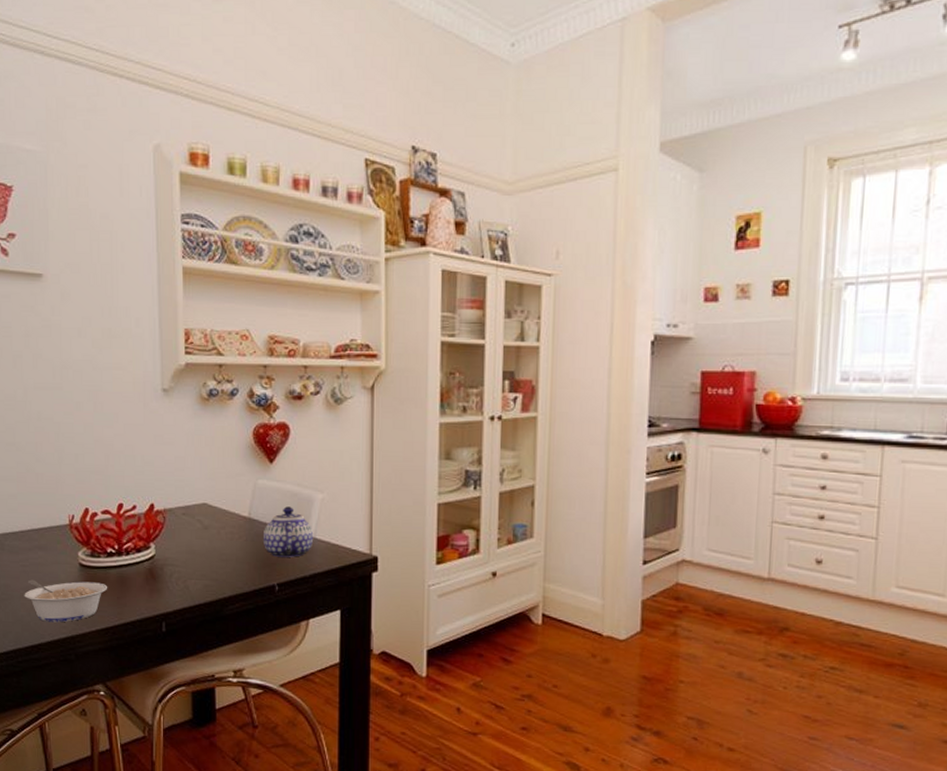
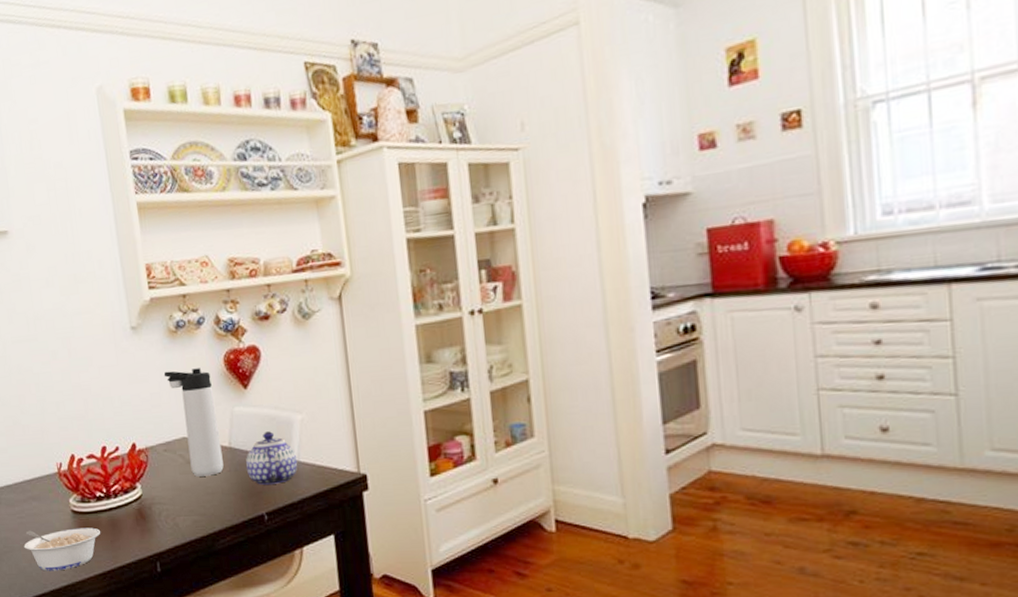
thermos bottle: none [191,437,241,543] -> present [163,368,224,477]

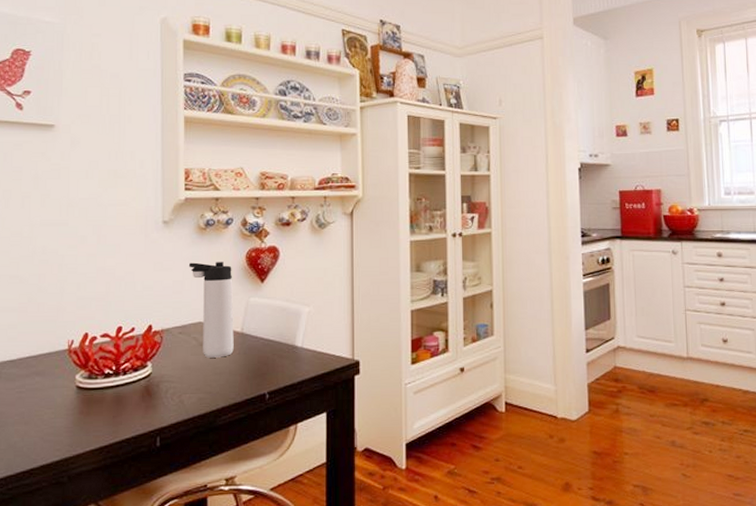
legume: present [24,527,101,571] -> none [18,403,104,446]
teapot: present [245,431,298,485] -> none [254,320,301,367]

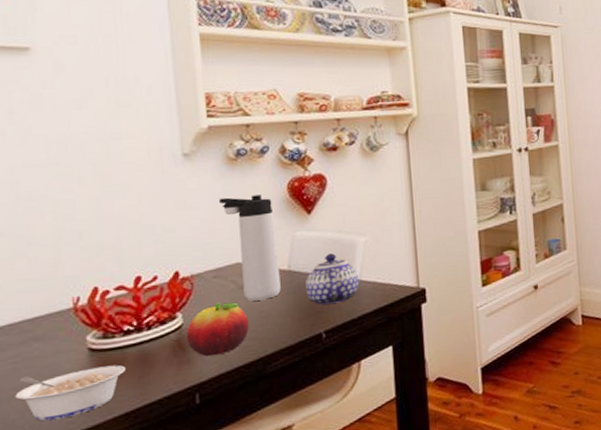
legume: none [18,403,104,446] -> present [15,365,127,422]
fruit: none [153,356,205,404] -> present [186,302,249,357]
teapot: none [254,320,301,367] -> present [305,253,360,305]

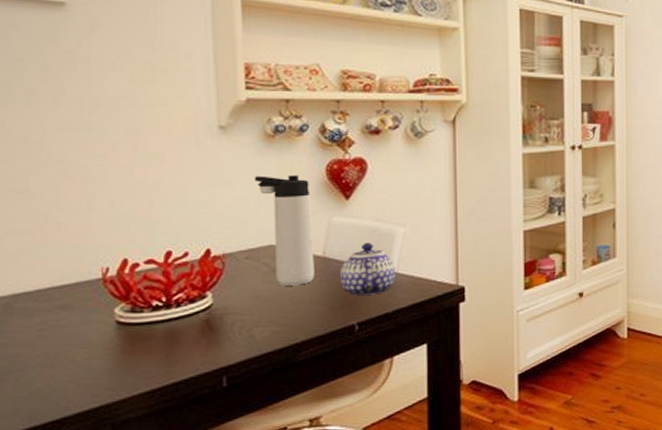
legume: present [15,365,127,422] -> none [41,340,154,392]
fruit: present [186,302,249,357] -> none [215,284,280,340]

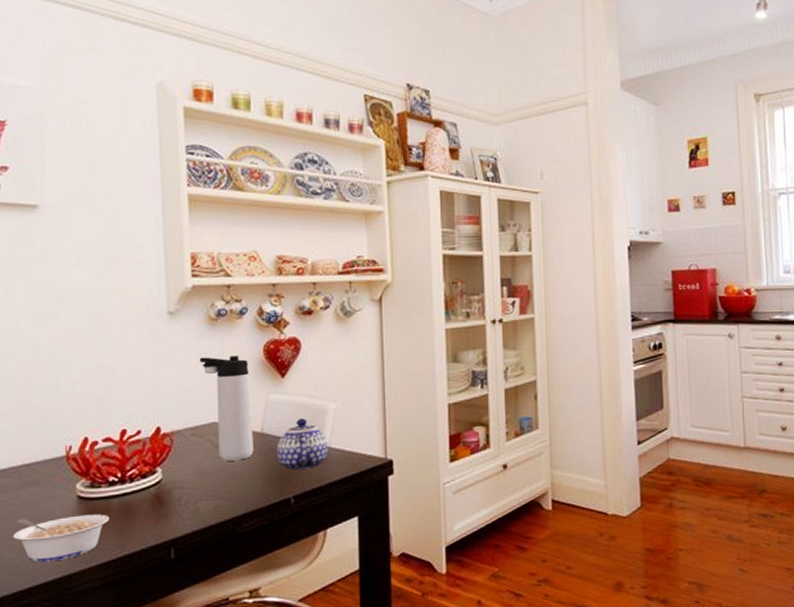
legume: none [41,340,154,392] -> present [13,514,110,563]

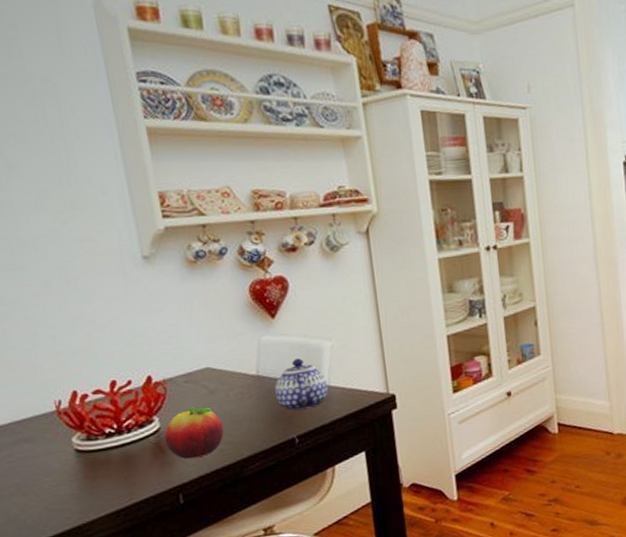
legume: present [13,514,110,563] -> none [14,465,113,517]
fruit: none [164,460,222,513] -> present [164,406,224,459]
thermos bottle: present [199,356,253,461] -> none [182,298,251,406]

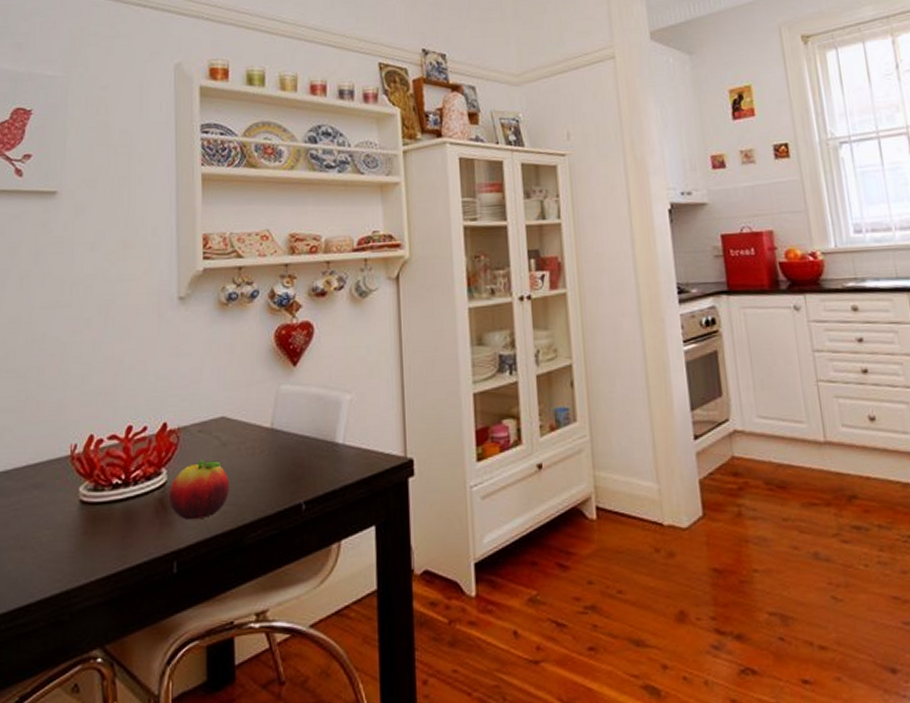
teapot: present [274,358,329,410] -> none [287,412,343,470]

